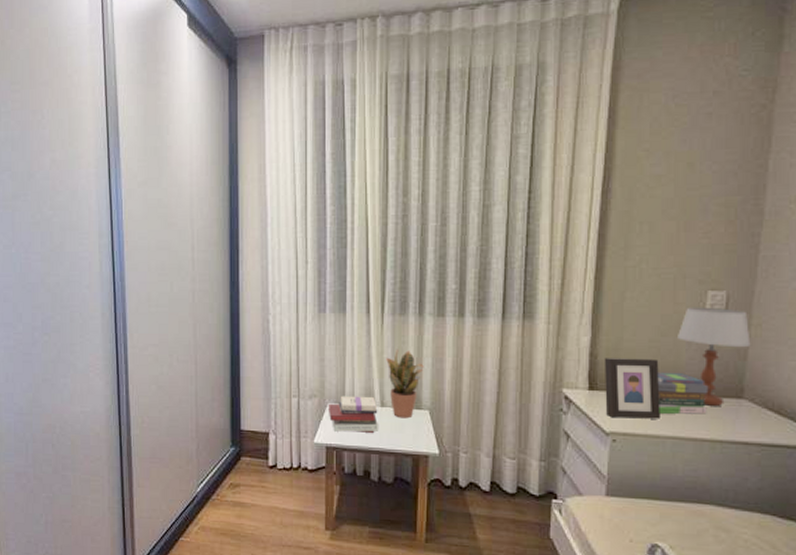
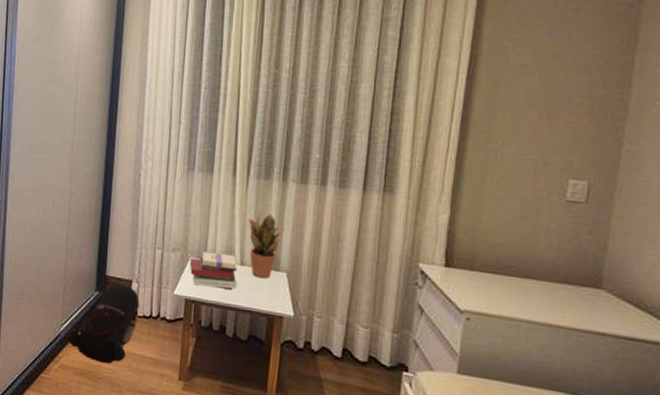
backpack: none [206,437,278,521] -> present [68,283,140,364]
picture frame: present [604,358,660,419] -> none [461,237,517,302]
books: present [657,372,709,414] -> none [514,255,567,301]
table lamp: present [678,307,751,406] -> none [537,193,611,294]

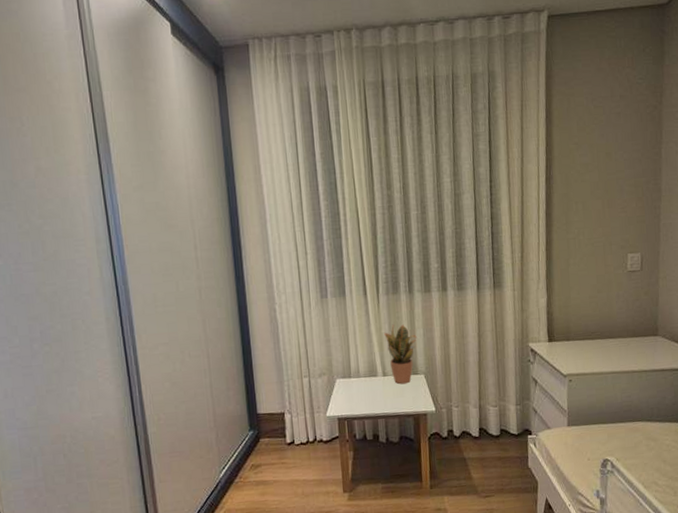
backpack: present [68,283,140,364] -> none [229,418,296,497]
books: present [189,251,238,290] -> none [336,368,383,404]

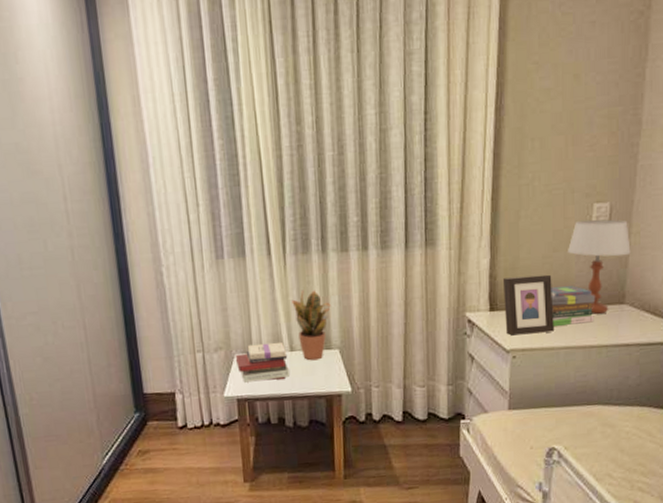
books: none [336,368,383,404] -> present [235,341,291,383]
picture frame: none [558,311,602,363] -> present [502,274,554,336]
books: none [597,321,634,355] -> present [551,286,596,326]
table lamp: none [609,266,660,344] -> present [568,219,631,314]

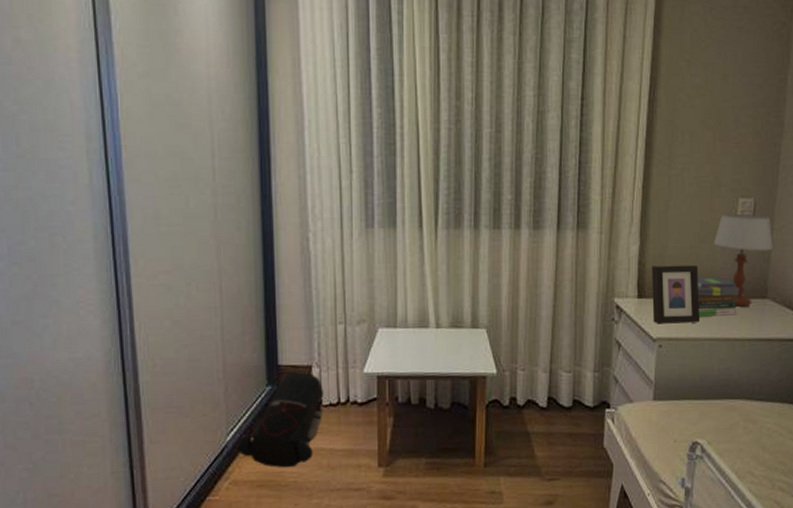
backpack: none [113,399,189,487] -> present [238,372,324,468]
books: present [235,341,291,383] -> none [378,317,435,359]
potted plant: present [292,290,331,361] -> none [441,265,480,339]

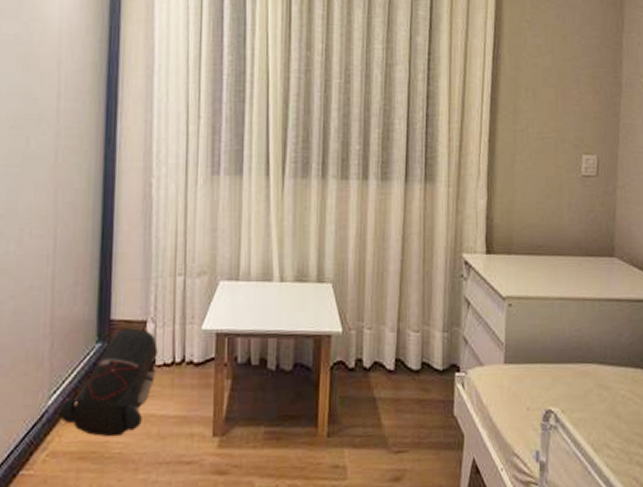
picture frame: present [651,264,700,324] -> none [499,220,549,282]
books: present [697,277,740,317] -> none [545,233,587,275]
table lamp: present [714,213,773,307] -> none [560,170,618,265]

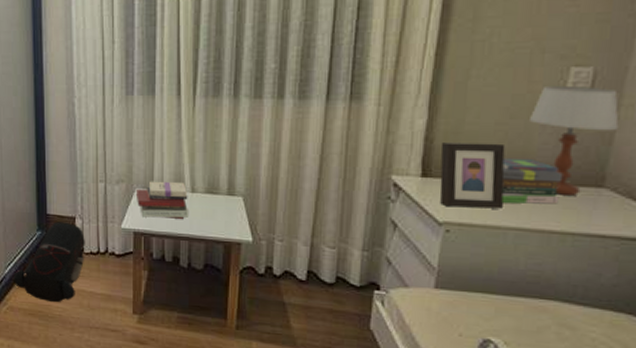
books: none [219,270,278,314] -> present [135,181,189,219]
picture frame: none [499,220,549,282] -> present [439,142,506,209]
books: none [545,233,587,275] -> present [501,157,563,204]
table lamp: none [560,170,618,265] -> present [530,85,619,195]

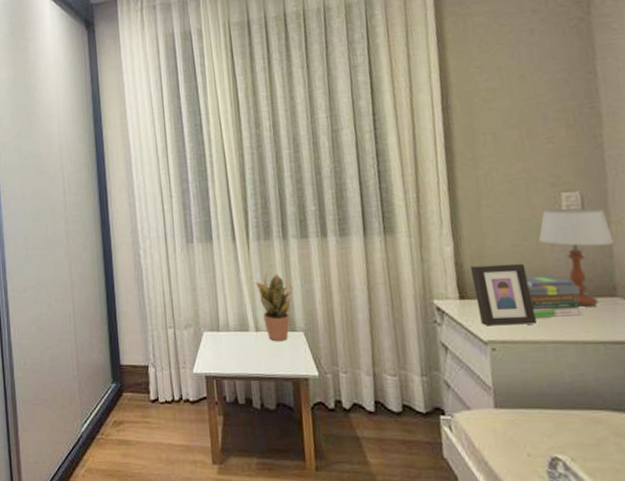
backpack: present [14,221,85,303] -> none [90,371,160,460]
books: present [135,181,189,219] -> none [203,321,257,360]
potted plant: none [198,133,238,205] -> present [256,273,294,342]

